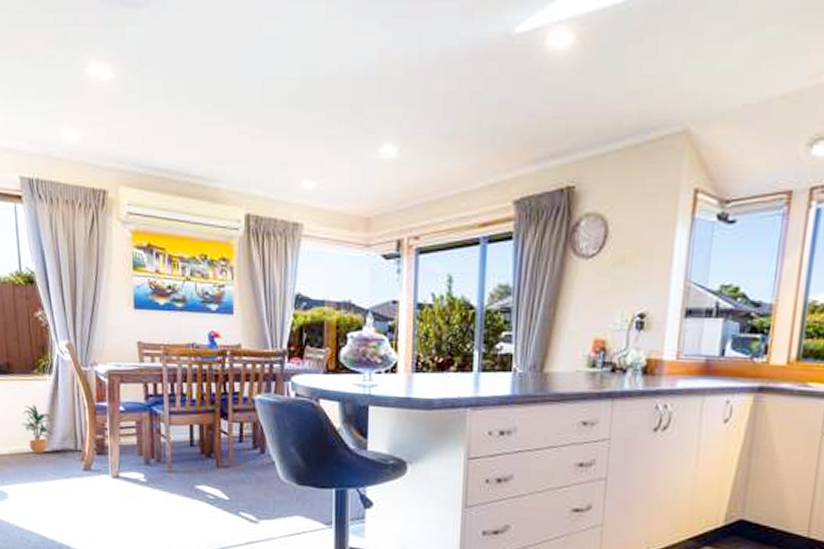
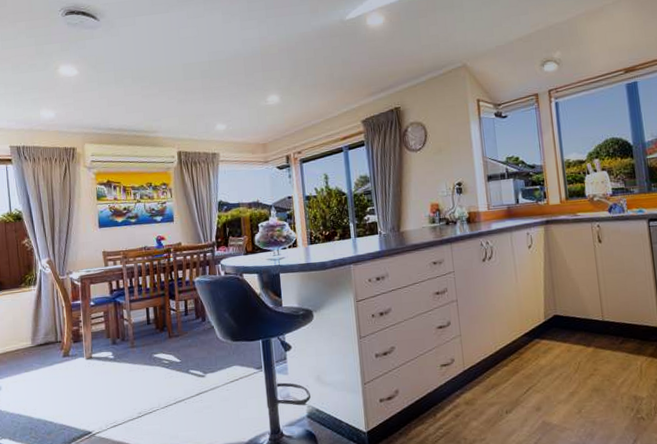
potted plant: present [22,405,55,454] -> none [12,311,39,349]

